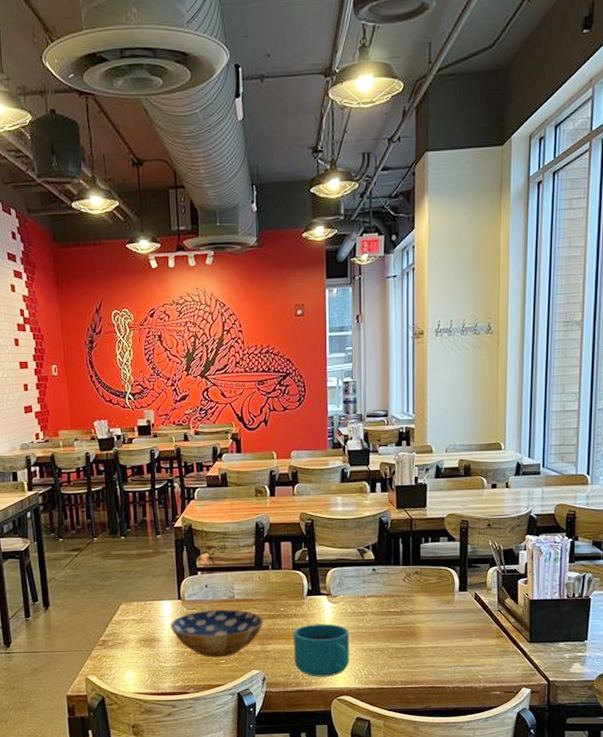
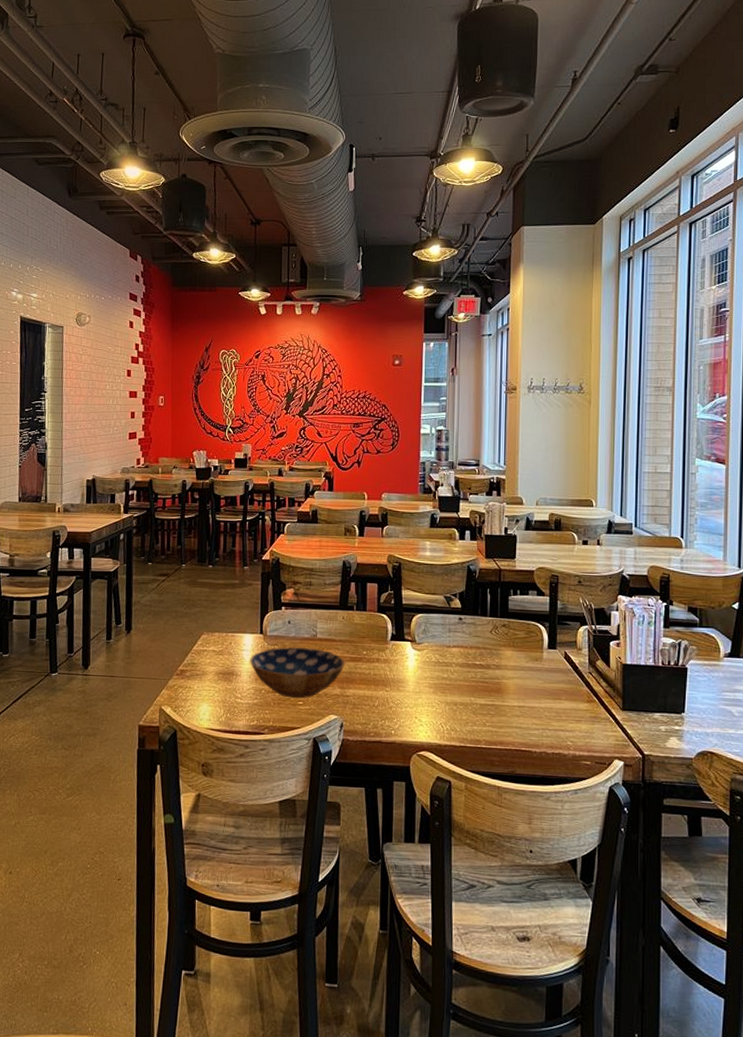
cup: present [293,624,350,677] -> none [374,671,433,729]

